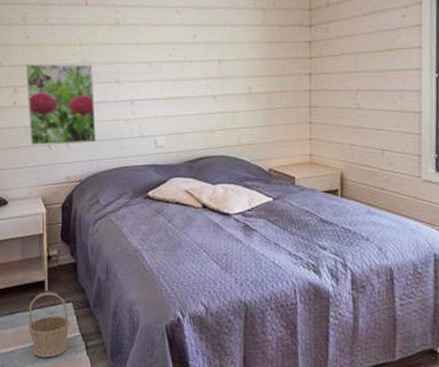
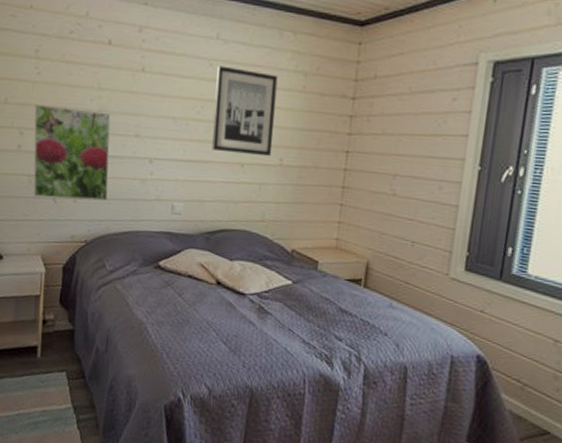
basket: present [28,292,70,358] -> none [15,358,62,428]
wall art: none [184,11,241,87] -> present [211,66,278,157]

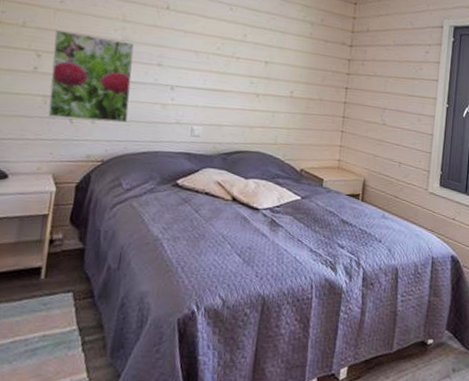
wall art: present [211,66,278,157] -> none [230,10,289,89]

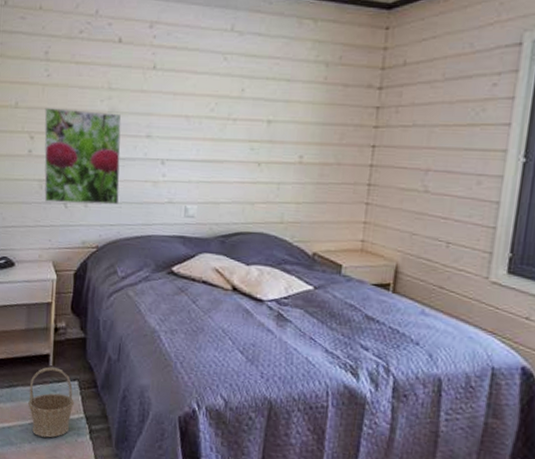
basket: none [11,280,67,355] -> present [28,366,74,438]

